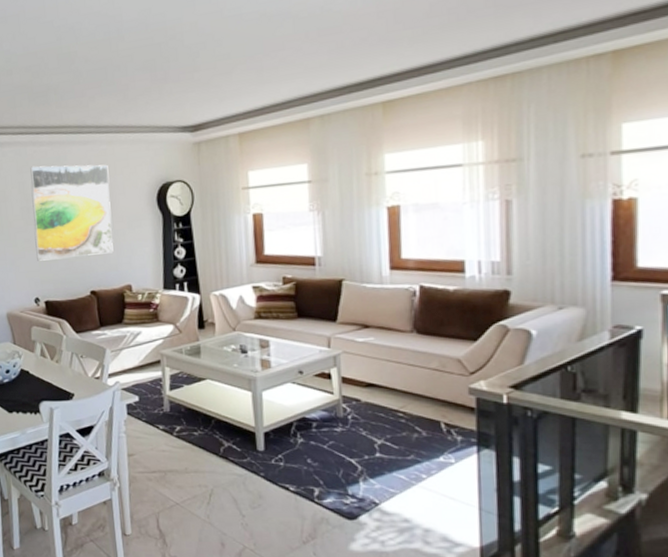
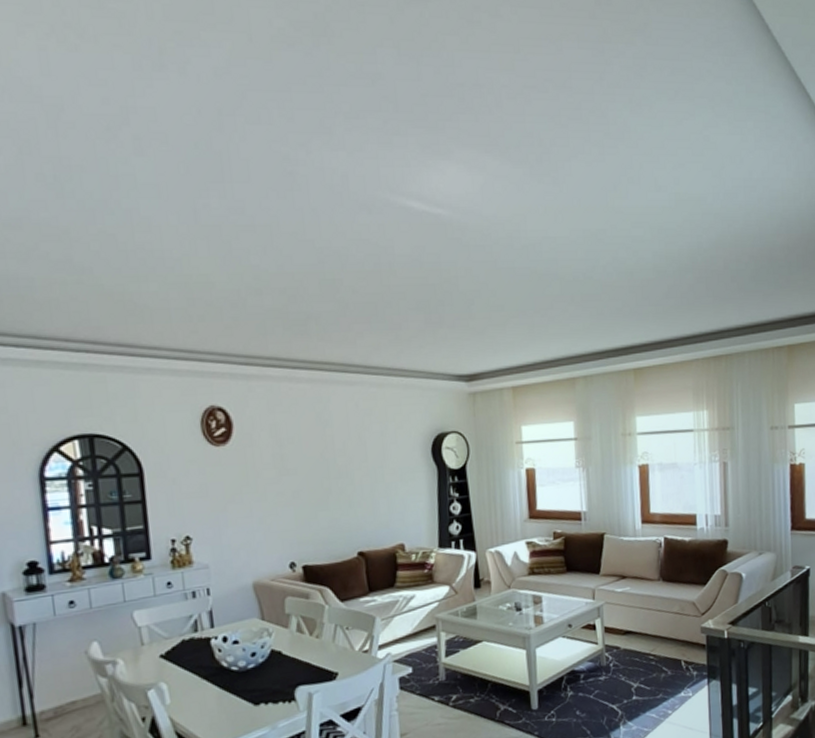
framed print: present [30,164,114,261] -> none [284,406,384,519]

